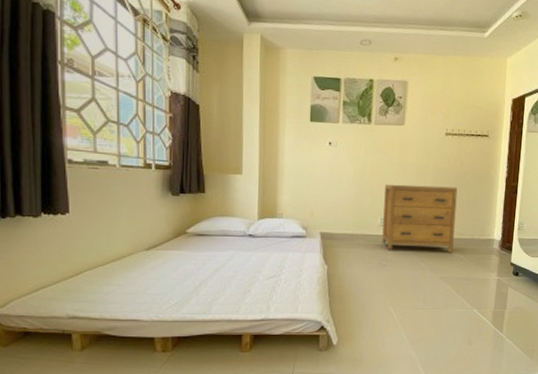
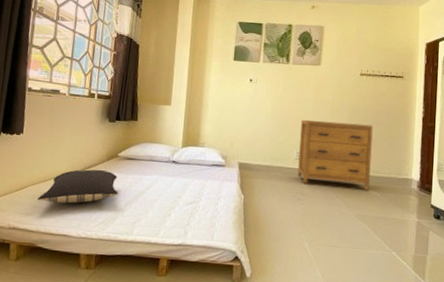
pillow: none [96,248,191,287] -> present [37,169,118,204]

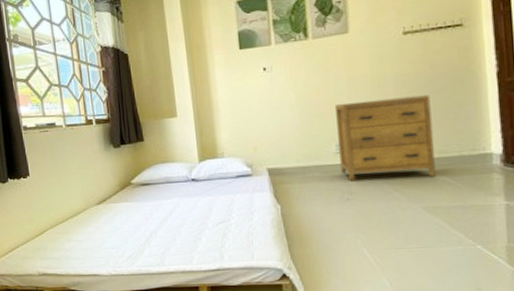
pillow: present [37,169,118,204] -> none [59,201,140,244]

